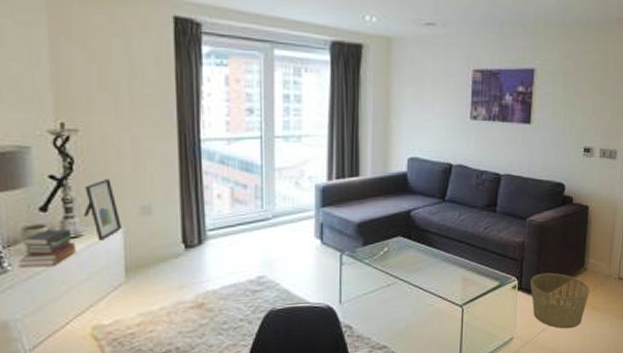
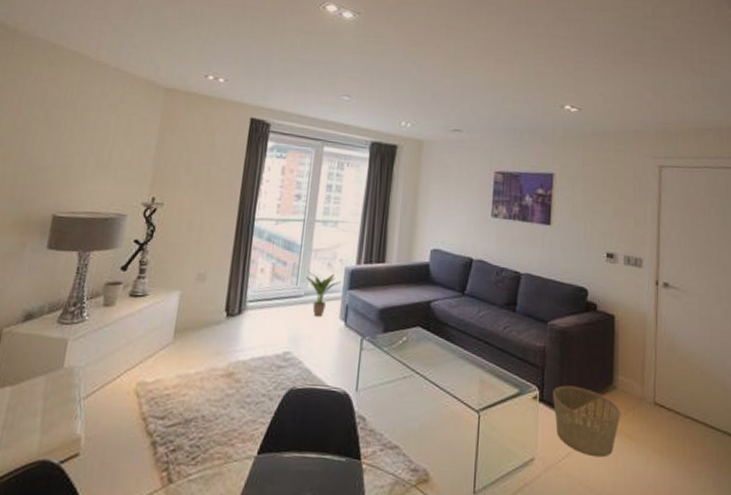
books: present [19,229,77,267] -> none [95,286,141,320]
picture frame: present [83,178,123,241] -> none [152,246,180,301]
potted plant: none [271,192,313,237] -> present [306,271,342,316]

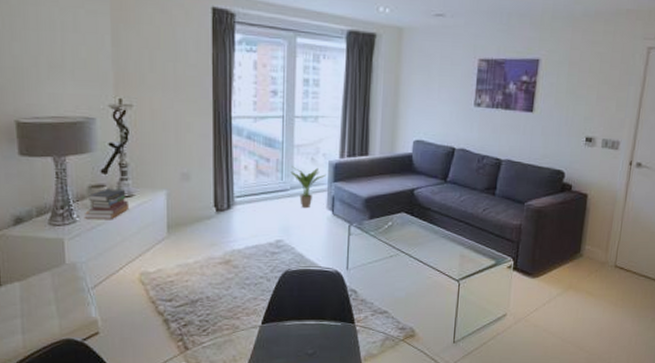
books: none [95,286,141,320] -> present [85,188,130,219]
basket: present [553,385,621,458] -> none [525,256,585,311]

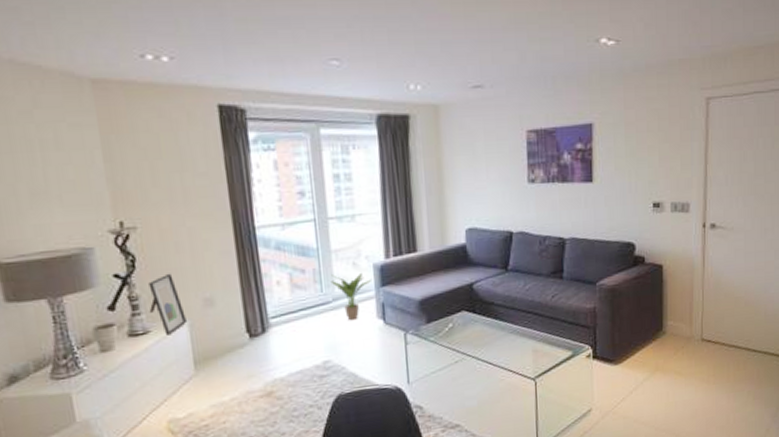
books: present [85,188,130,219] -> none [93,326,147,366]
picture frame: none [135,147,166,201] -> present [148,273,188,336]

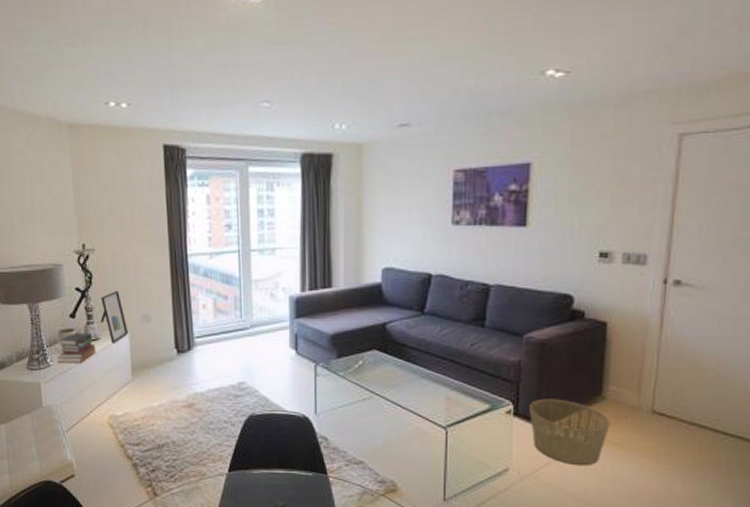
books: none [93,326,147,366] -> present [57,332,97,363]
potted plant: present [330,273,372,320] -> none [249,303,288,346]
basket: none [606,338,671,397] -> present [529,398,611,466]

